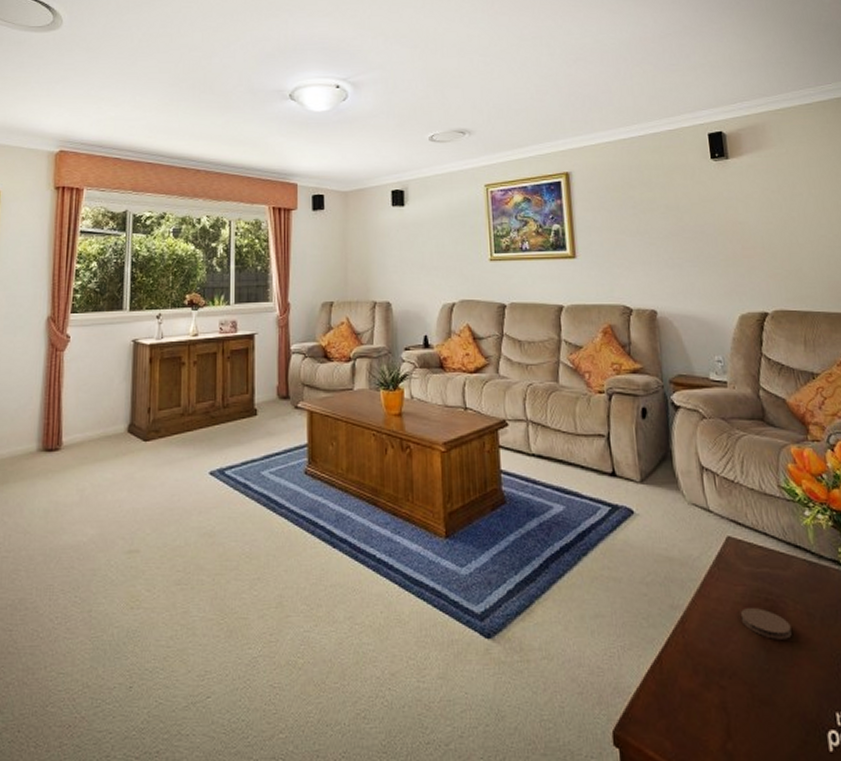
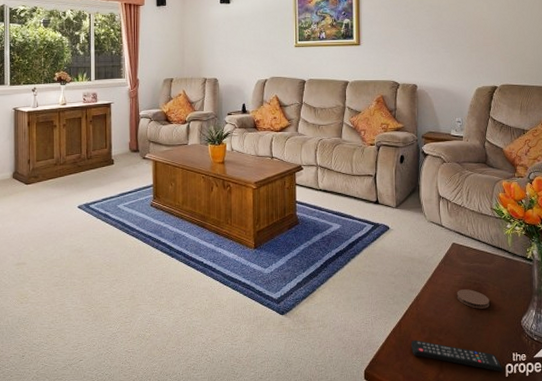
remote control: none [679,685,825,743] -> present [411,340,503,372]

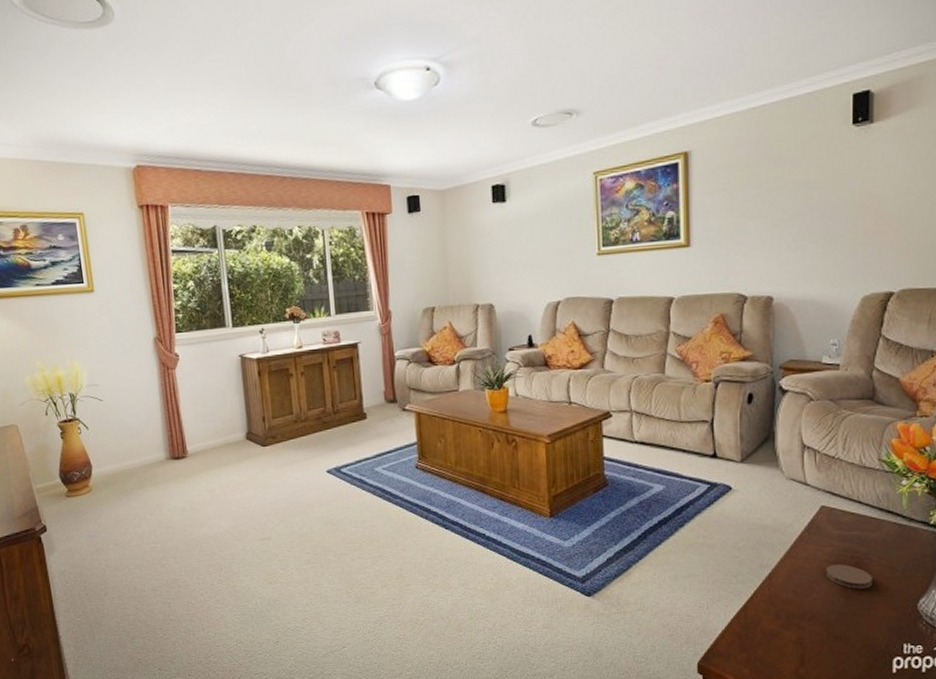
remote control: present [411,340,503,372] -> none [761,627,890,667]

